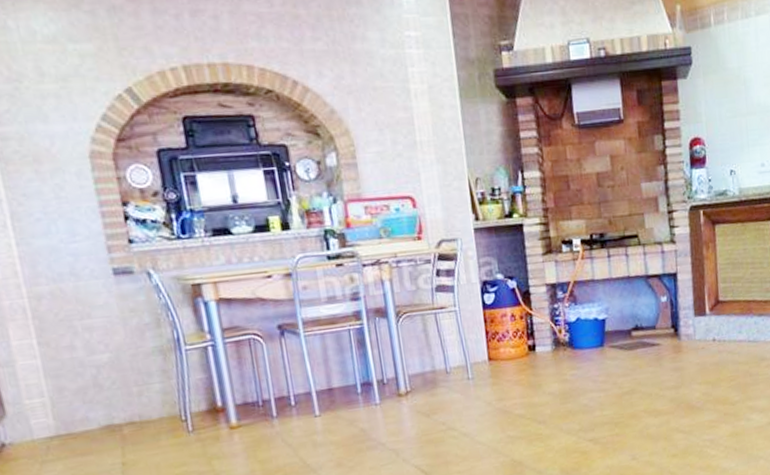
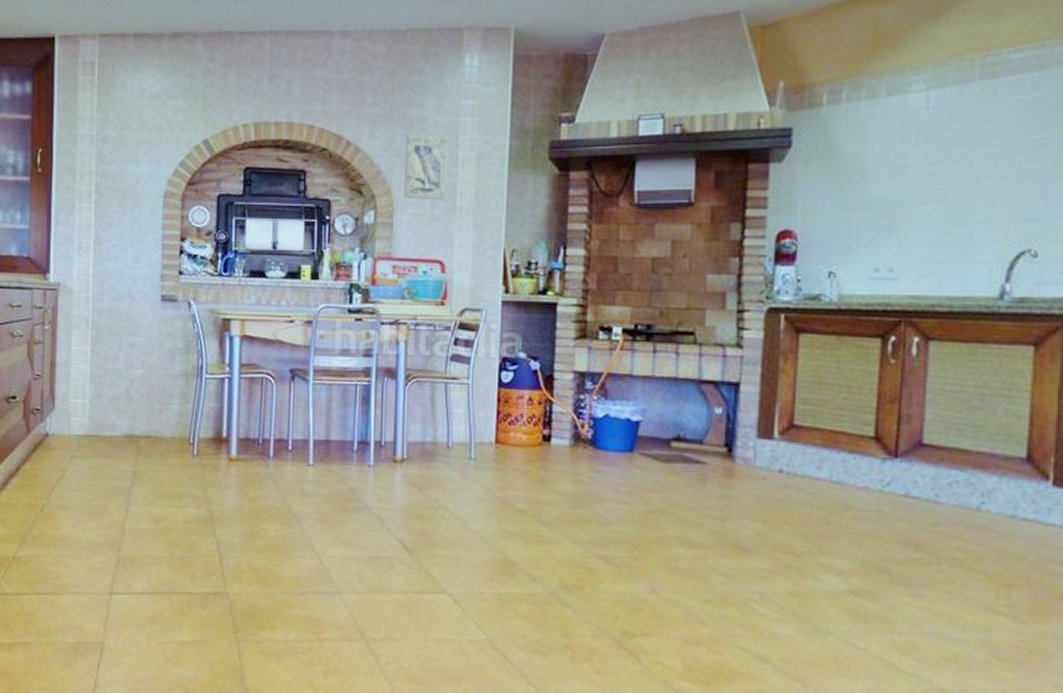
wall art: none [354,70,405,137] -> present [404,135,449,201]

